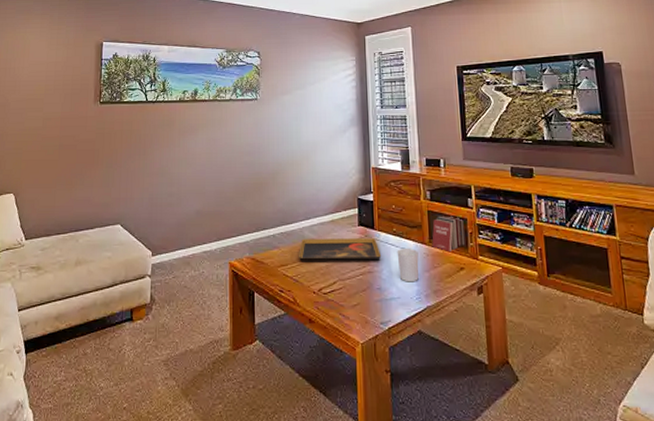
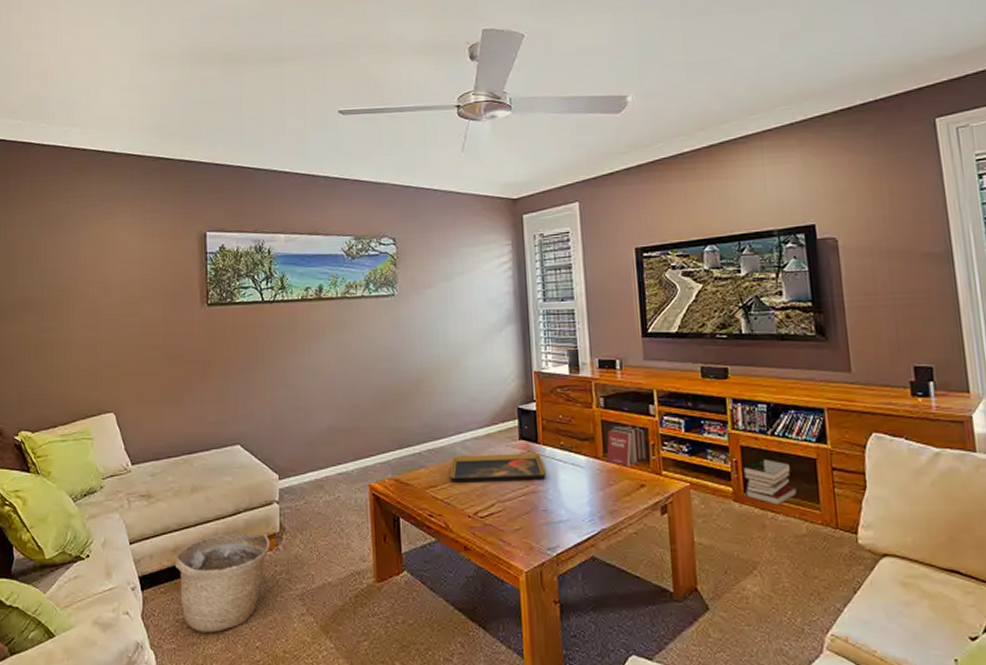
basket: none [56,303,141,393] -> present [174,533,271,632]
candle holder: present [397,247,419,282] -> none [565,463,592,503]
books: none [545,247,592,288] -> present [742,458,797,505]

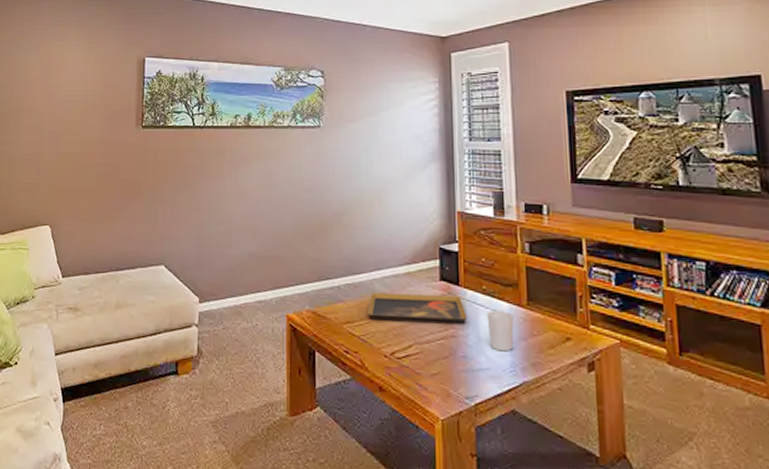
basket: present [174,533,271,632] -> none [95,352,188,452]
candle holder: none [565,463,592,503] -> present [486,309,514,352]
books: present [606,425,646,468] -> none [530,273,573,319]
books: present [742,458,797,505] -> none [677,320,739,372]

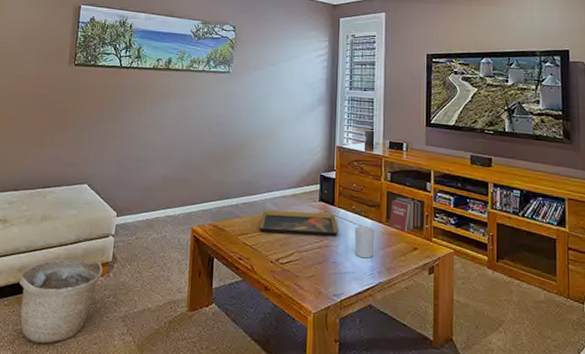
basket: none [95,352,188,452] -> present [19,258,103,343]
books: none [530,273,573,319] -> present [389,197,421,233]

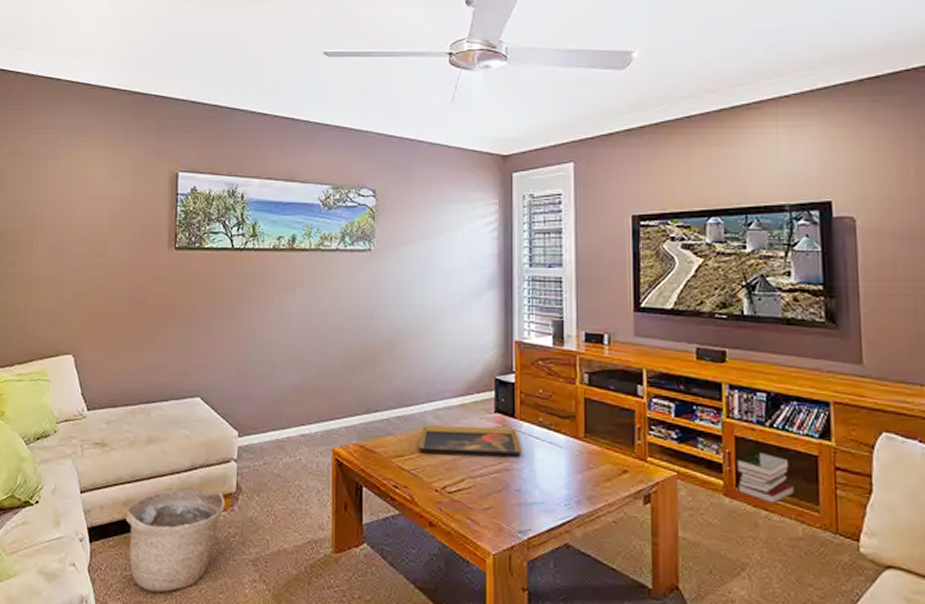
candle holder: present [354,225,375,259] -> none [542,442,570,485]
books: present [389,197,421,233] -> none [588,405,631,451]
books: none [496,234,538,275] -> present [735,451,794,503]

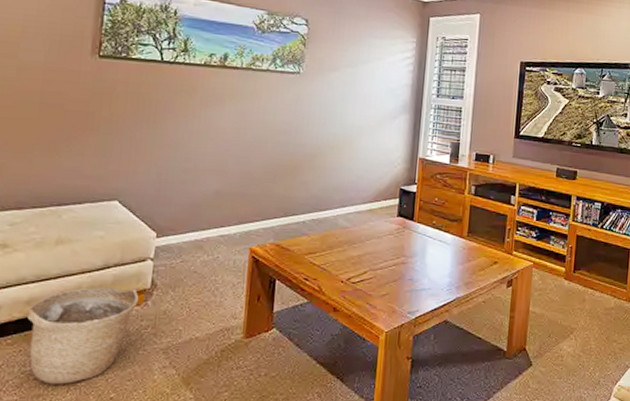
decorative tray: present [419,425,523,458] -> none [329,227,418,254]
books: present [735,451,794,503] -> none [574,246,612,284]

